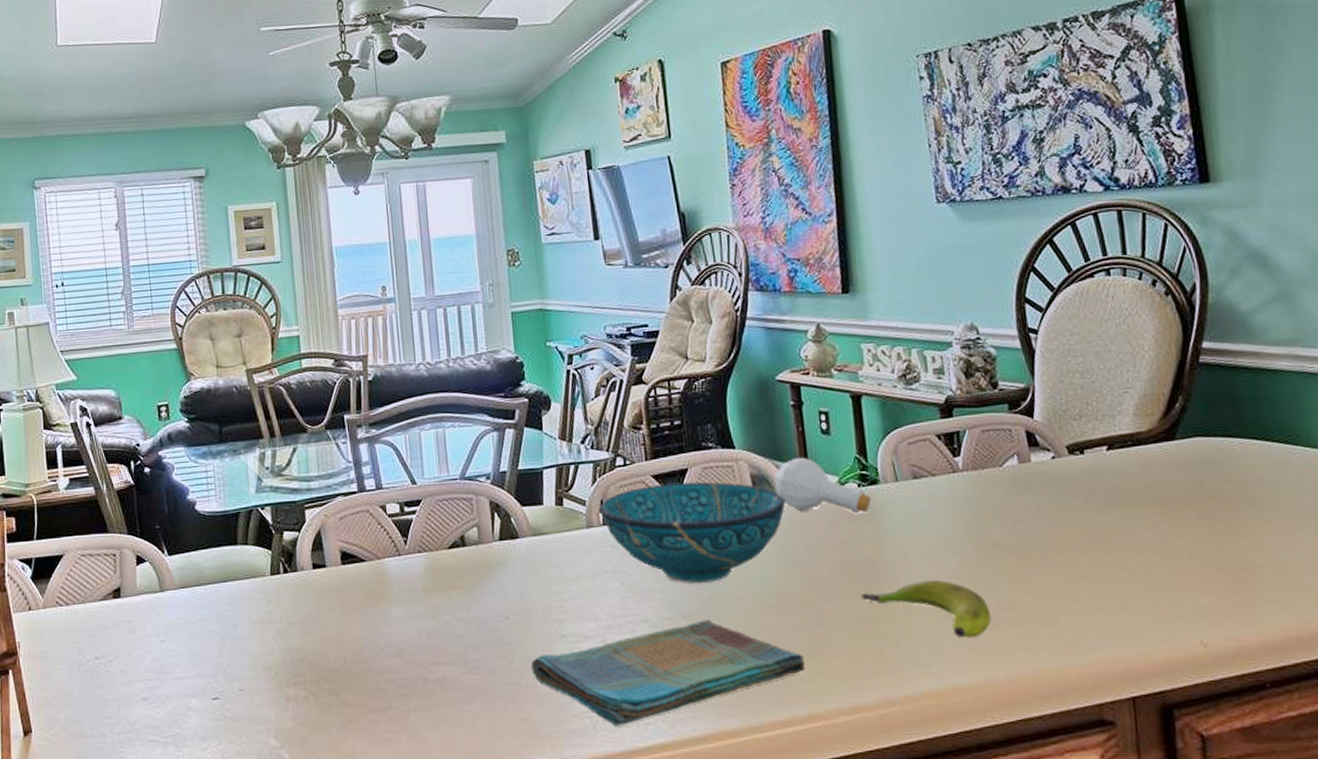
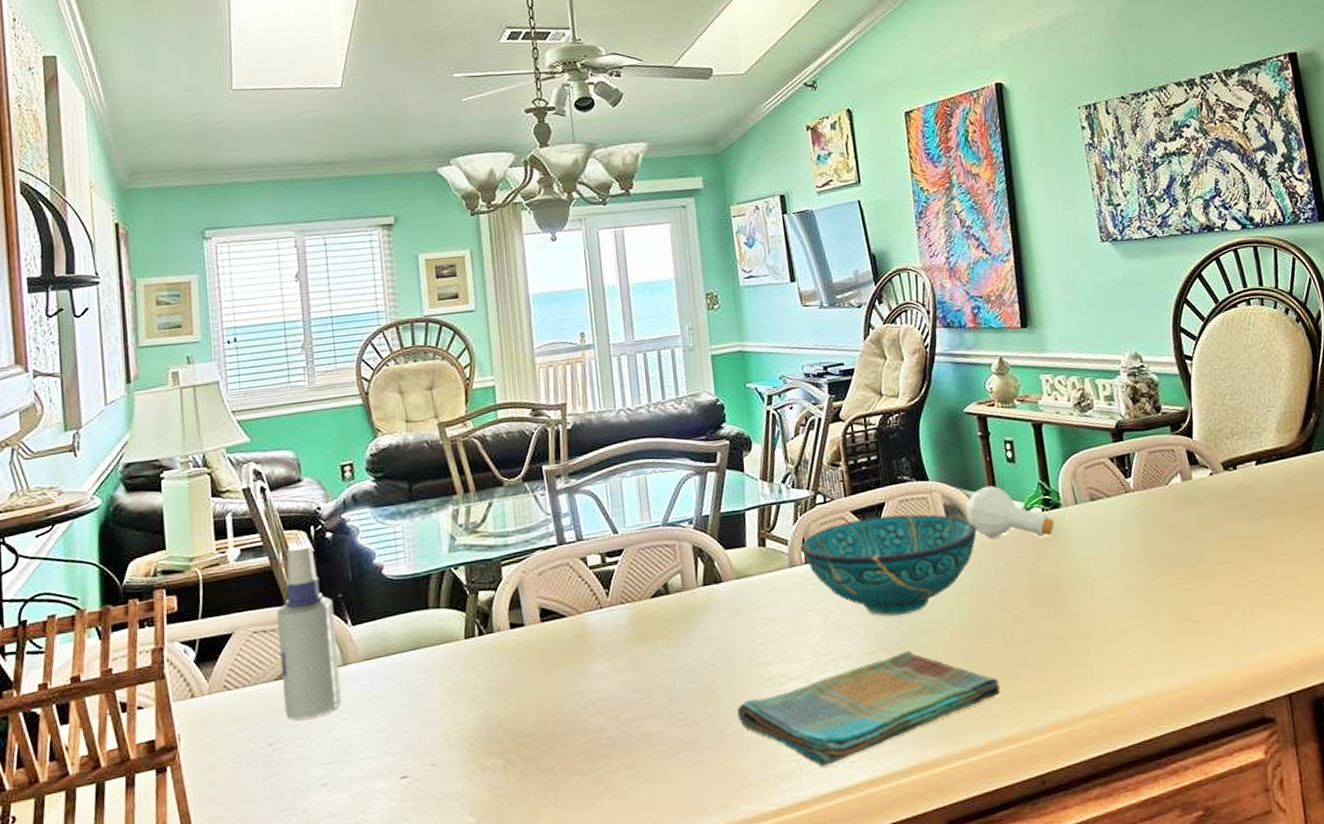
spray bottle: none [101,477,159,638] -> present [276,543,341,720]
banana: present [861,579,992,638] -> none [1049,596,1165,650]

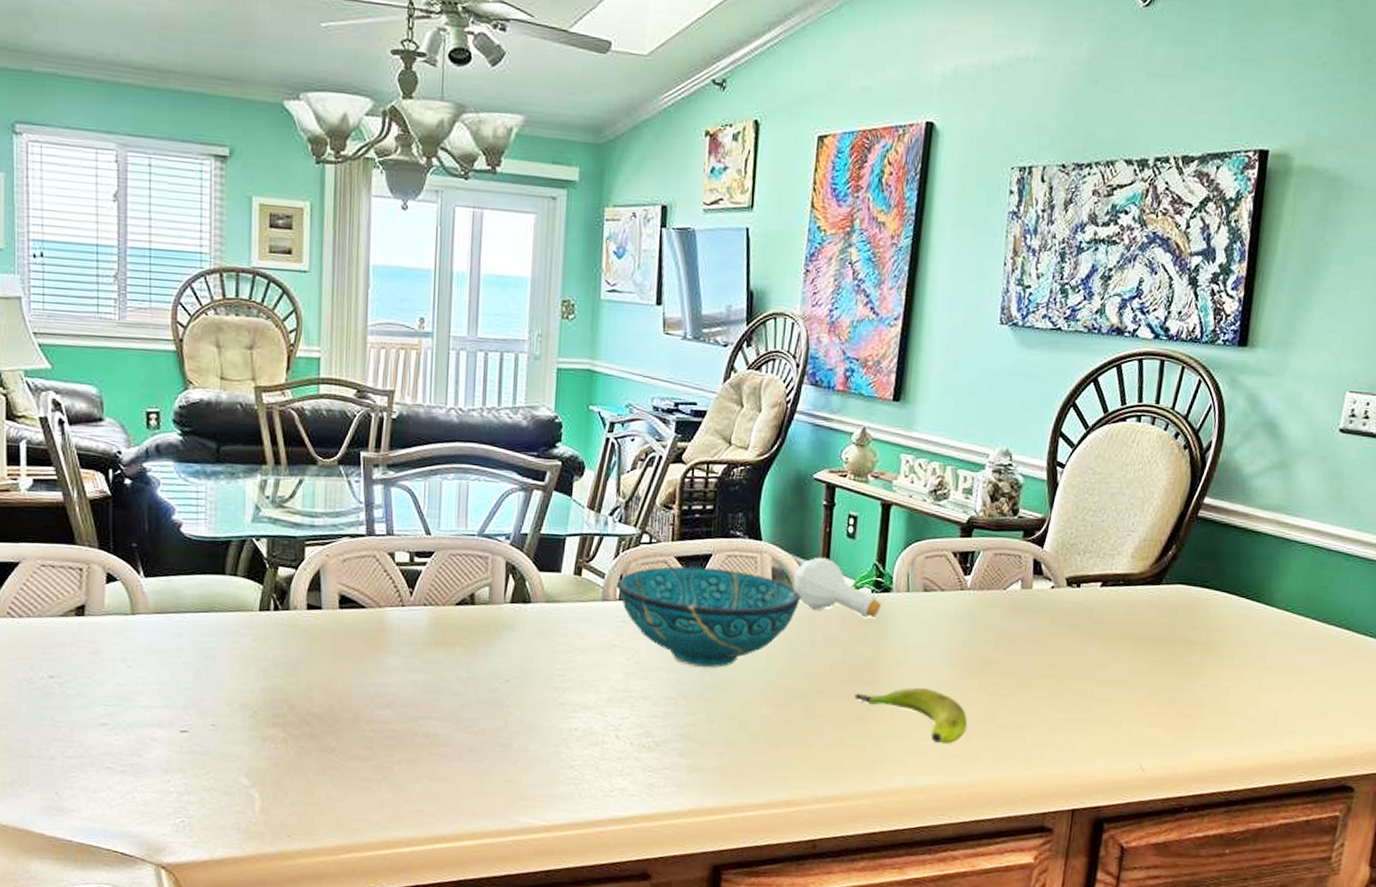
spray bottle: present [276,543,341,720] -> none [66,485,127,659]
dish towel: present [737,651,1001,767] -> none [525,703,792,795]
banana: none [1049,596,1165,650] -> present [854,687,968,744]

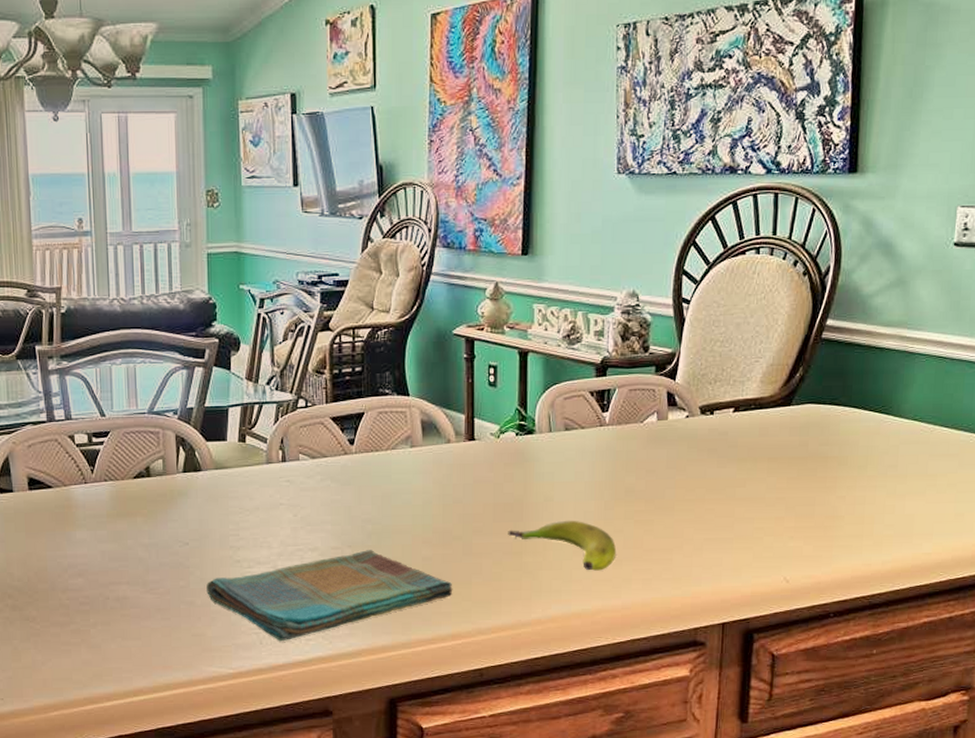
dish towel: none [525,703,792,795] -> present [206,550,453,642]
bowl: present [617,566,801,668] -> none [279,425,450,518]
jar: present [793,557,881,618] -> none [442,406,526,459]

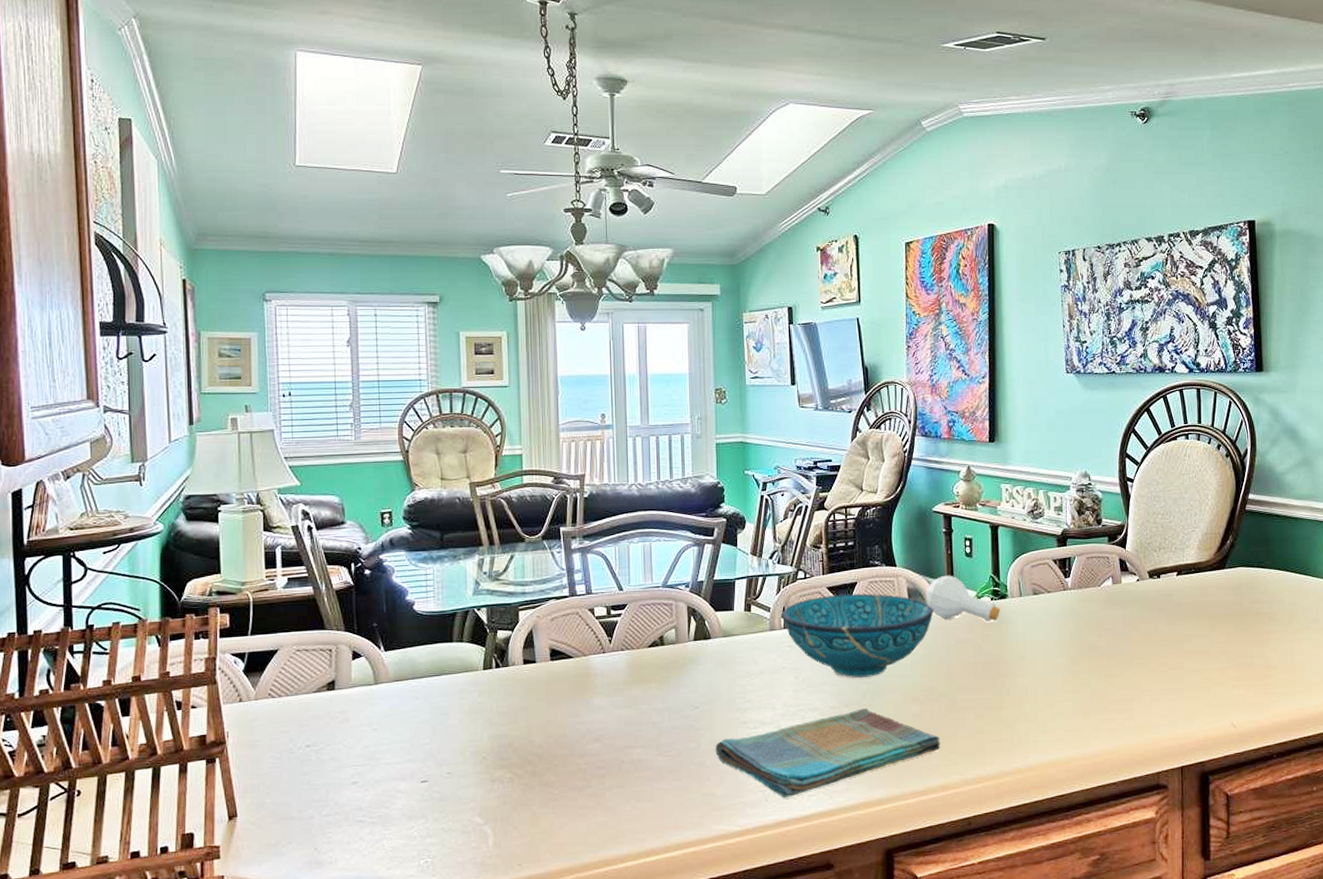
bowl: none [279,425,450,518] -> present [781,593,934,679]
jar: none [442,406,526,459] -> present [926,575,1000,621]
banana: present [508,520,617,571] -> none [988,675,1084,722]

